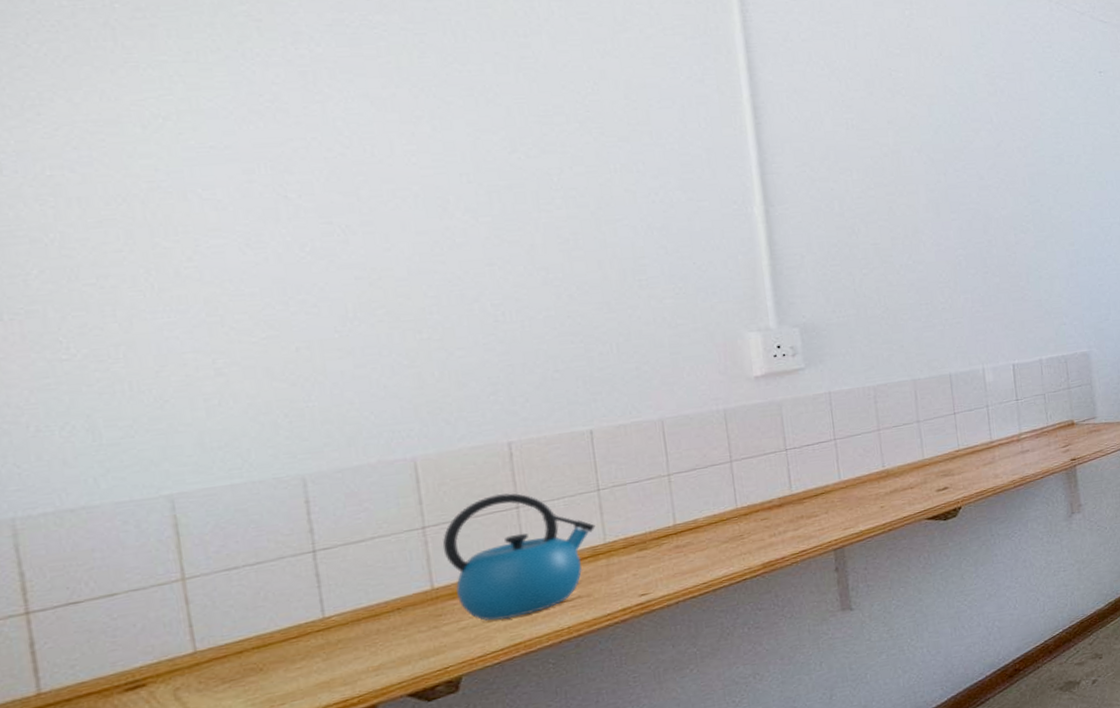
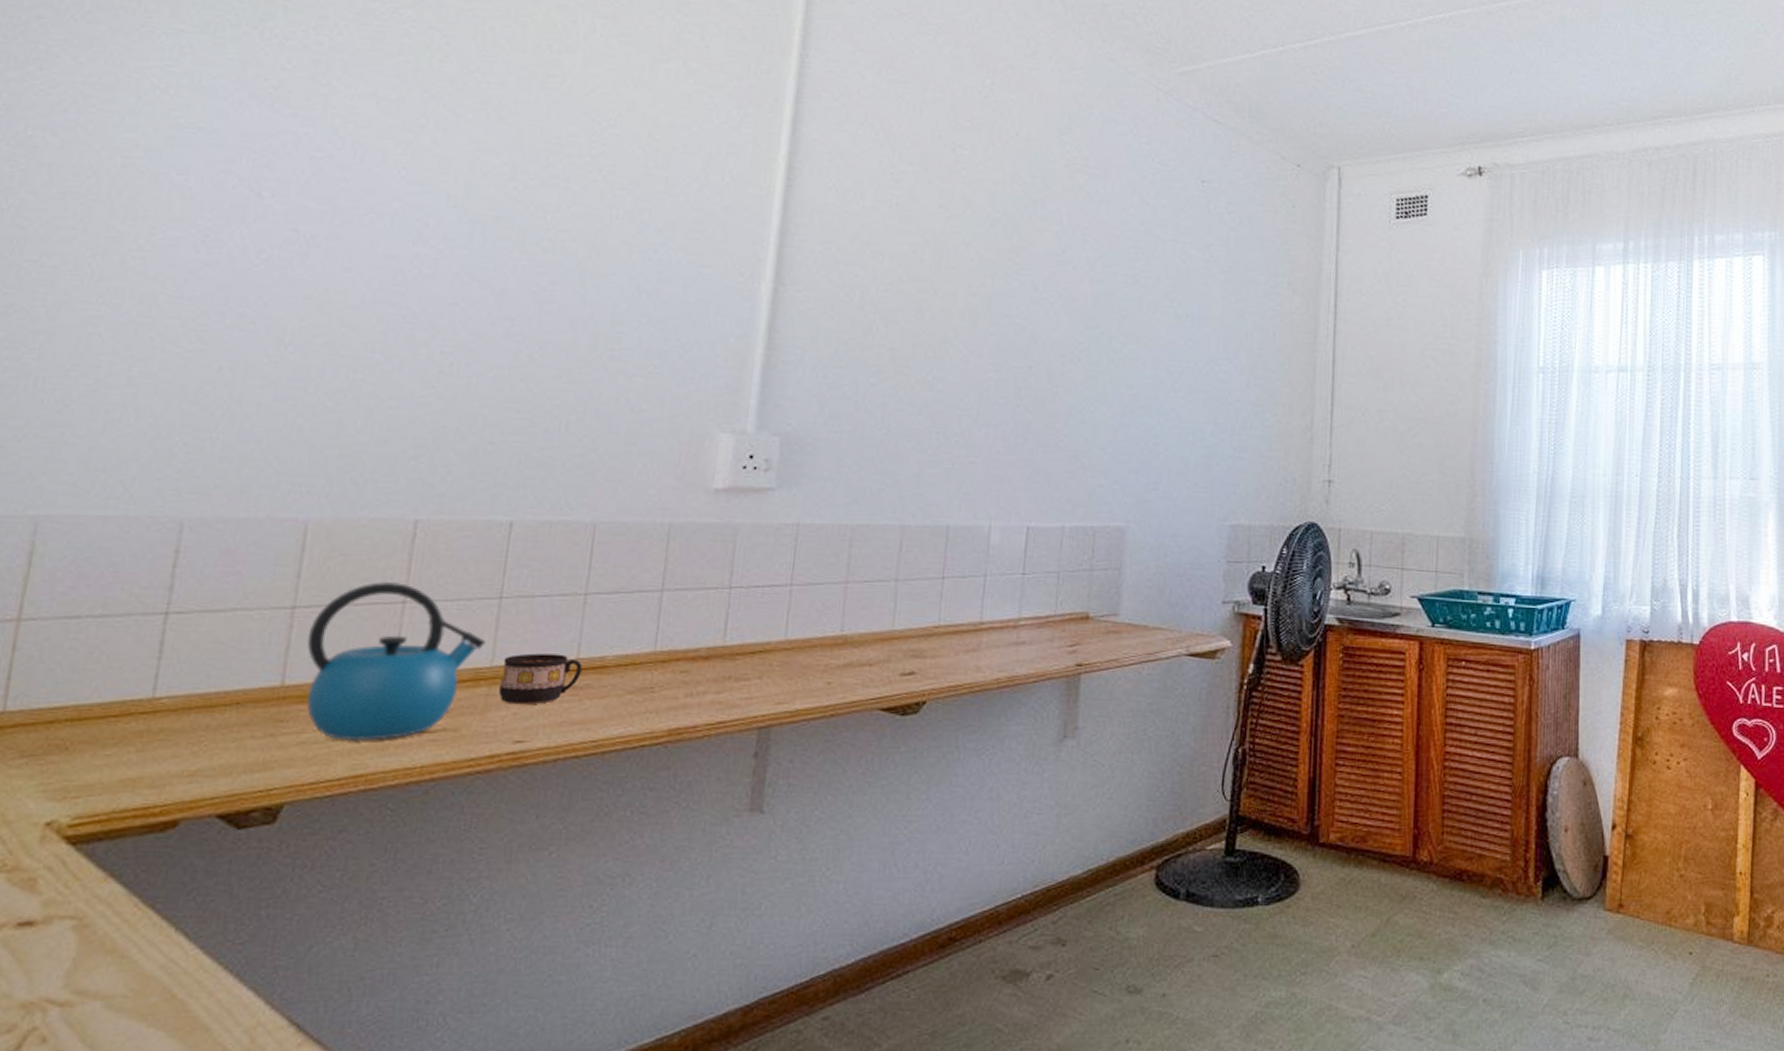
cup: none [614,523,681,569] -> present [499,653,583,705]

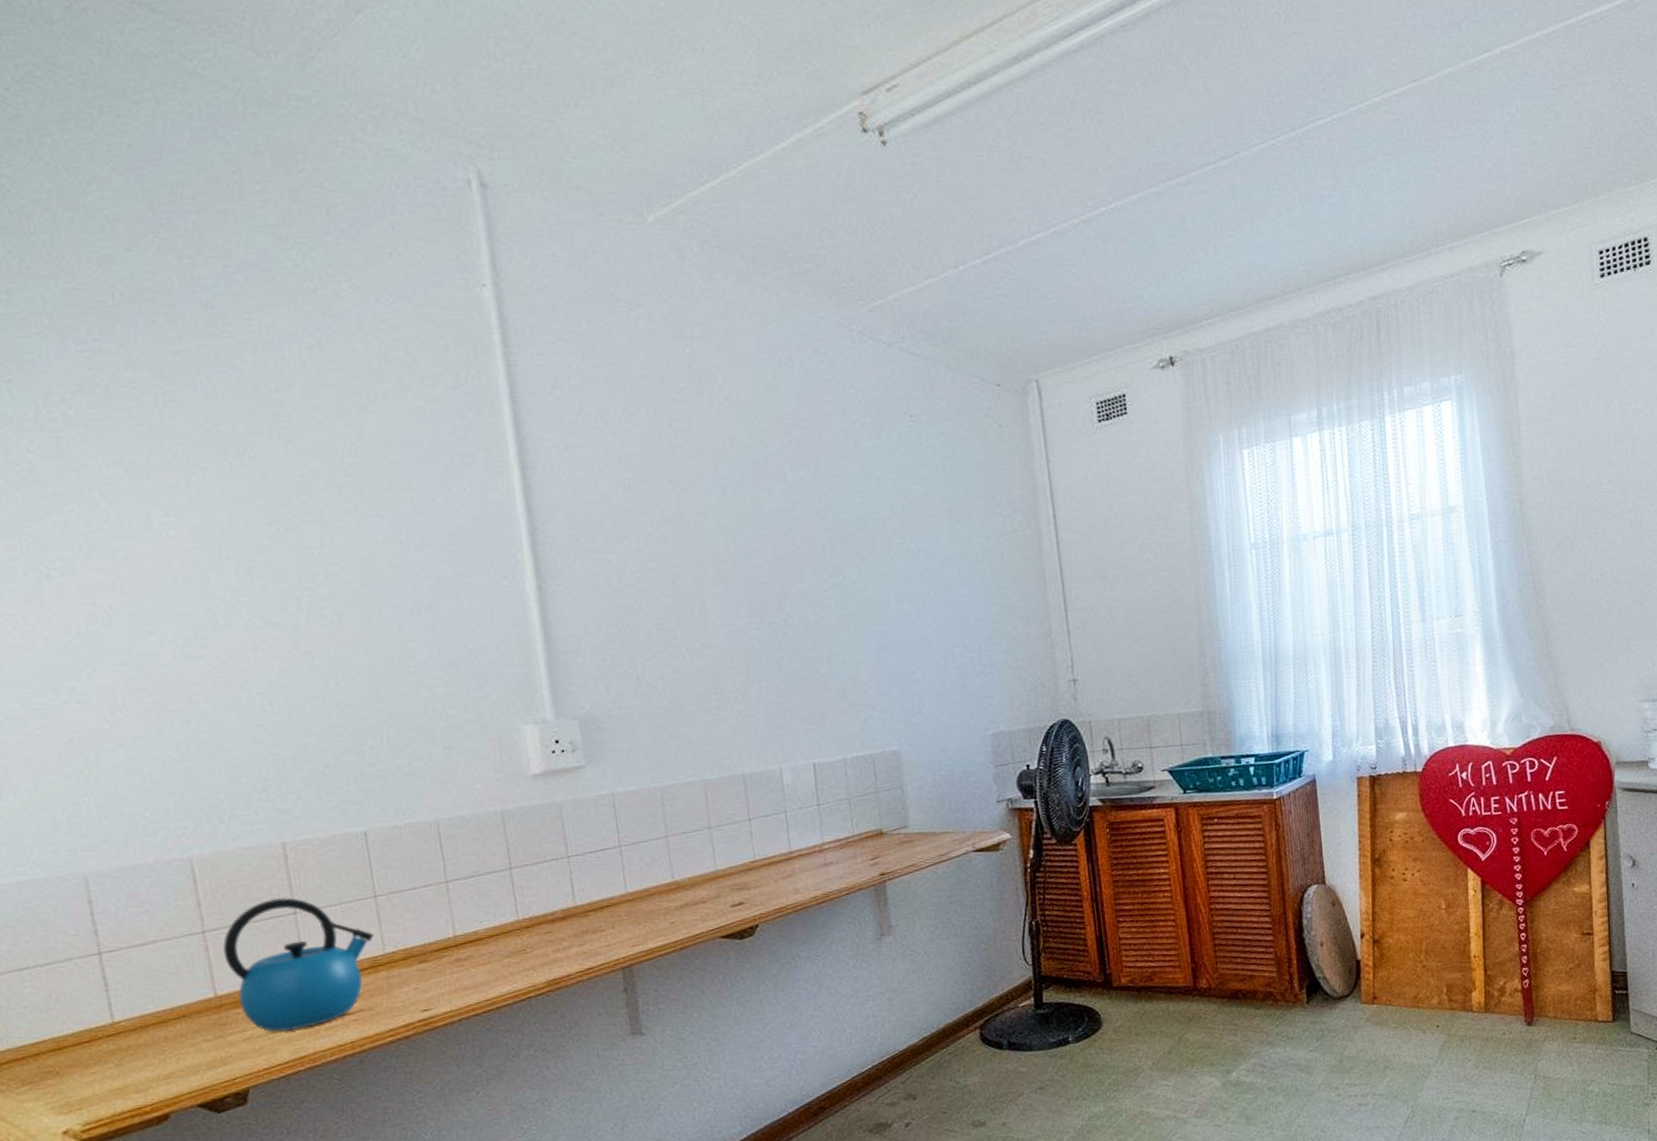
cup: present [499,653,583,705] -> none [393,934,462,982]

